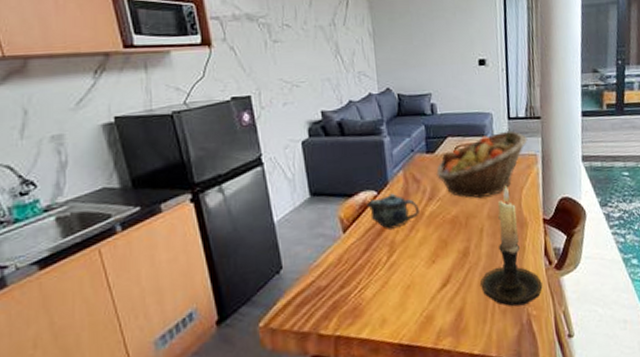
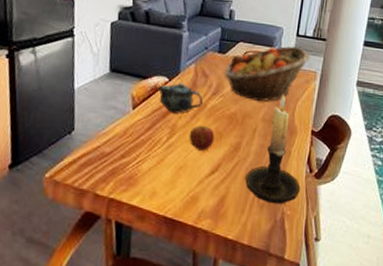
apple: none [410,235,440,265] -> present [189,125,215,151]

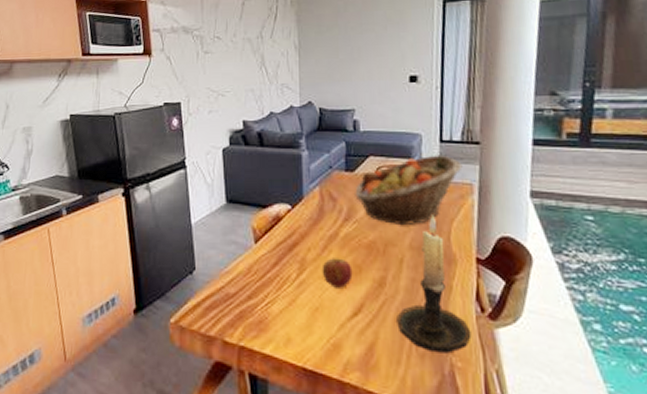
teapot: present [157,82,203,114] -> none [279,209,334,246]

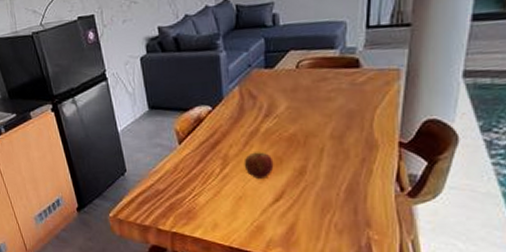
fruit basket: present [355,155,463,226] -> none [275,41,390,117]
candle holder: present [397,215,472,354] -> none [316,104,389,229]

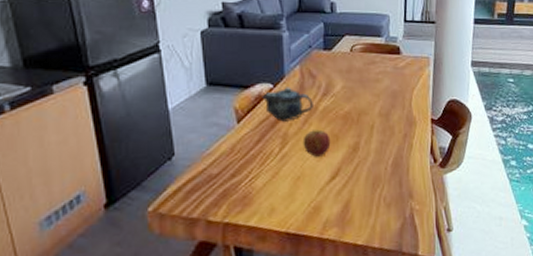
teapot: none [201,108,254,143] -> present [262,87,313,122]

